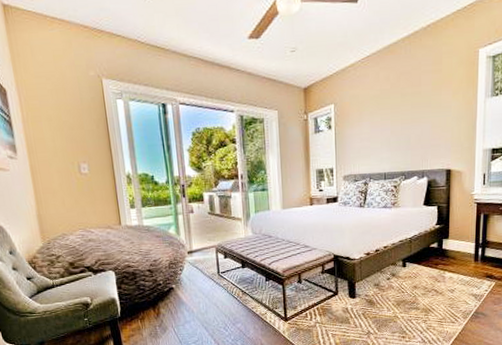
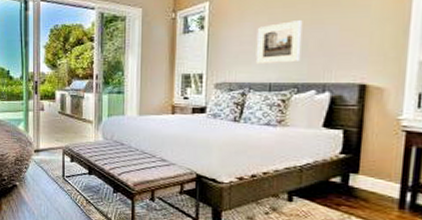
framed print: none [373,119,406,158] -> present [255,20,303,64]

